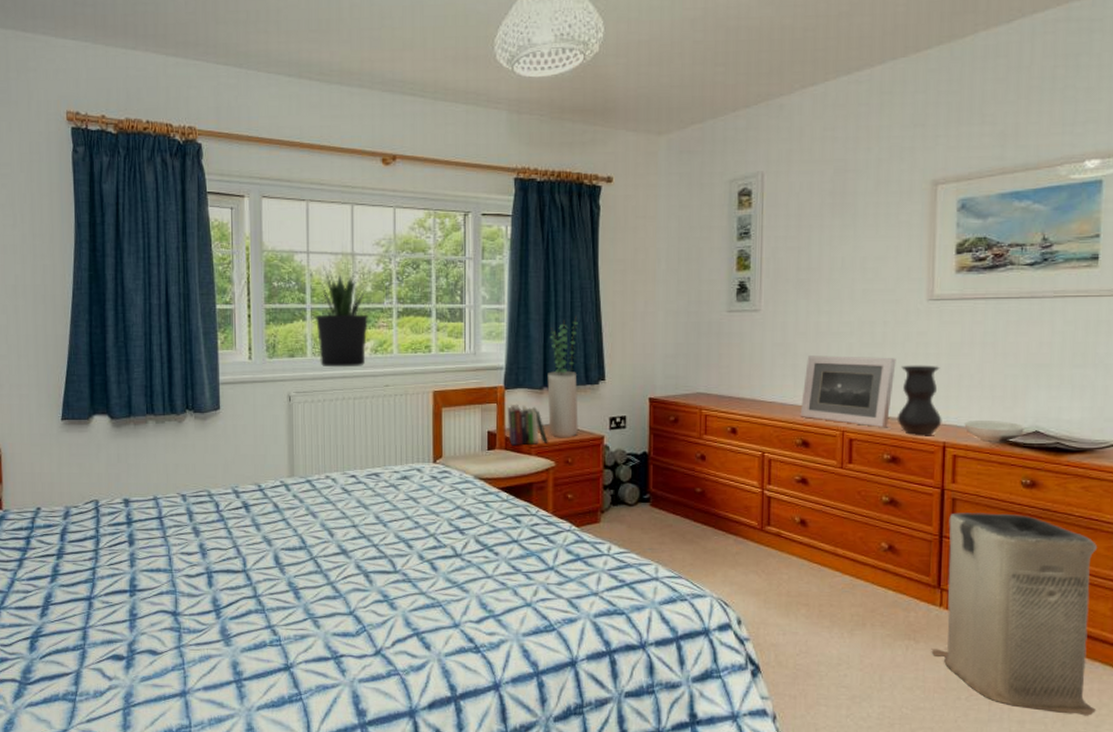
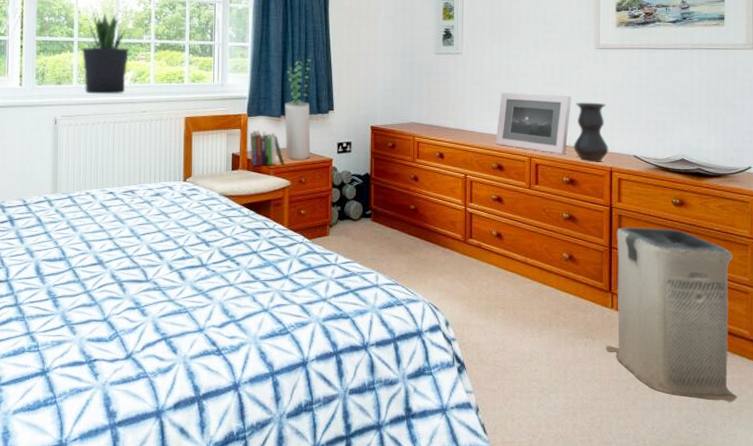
bowl: present [964,421,1026,442] -> none [626,149,674,168]

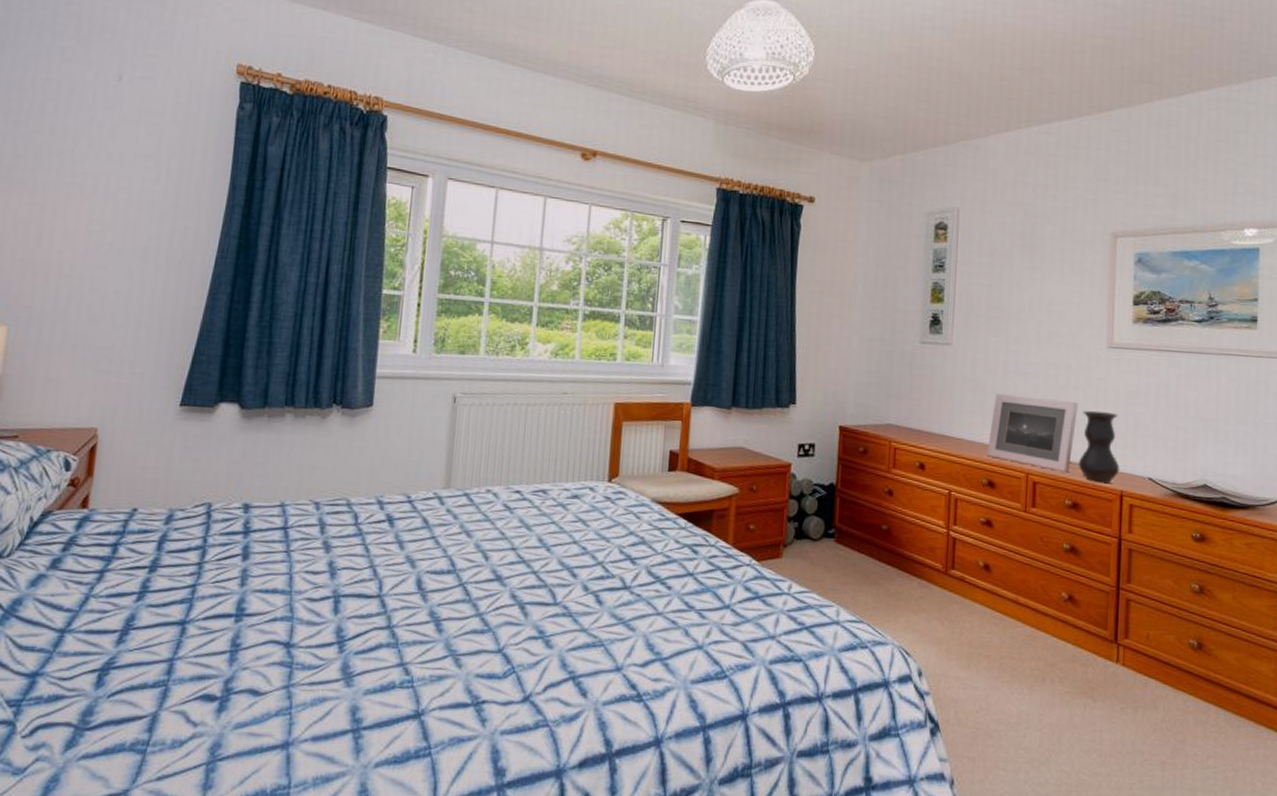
planter: present [81,7,130,95] -> none [492,262,552,370]
books: present [249,129,285,167] -> none [691,423,733,468]
vase: present [284,54,311,161] -> none [735,334,772,463]
laundry basket: present [605,227,737,402] -> none [1108,564,1262,784]

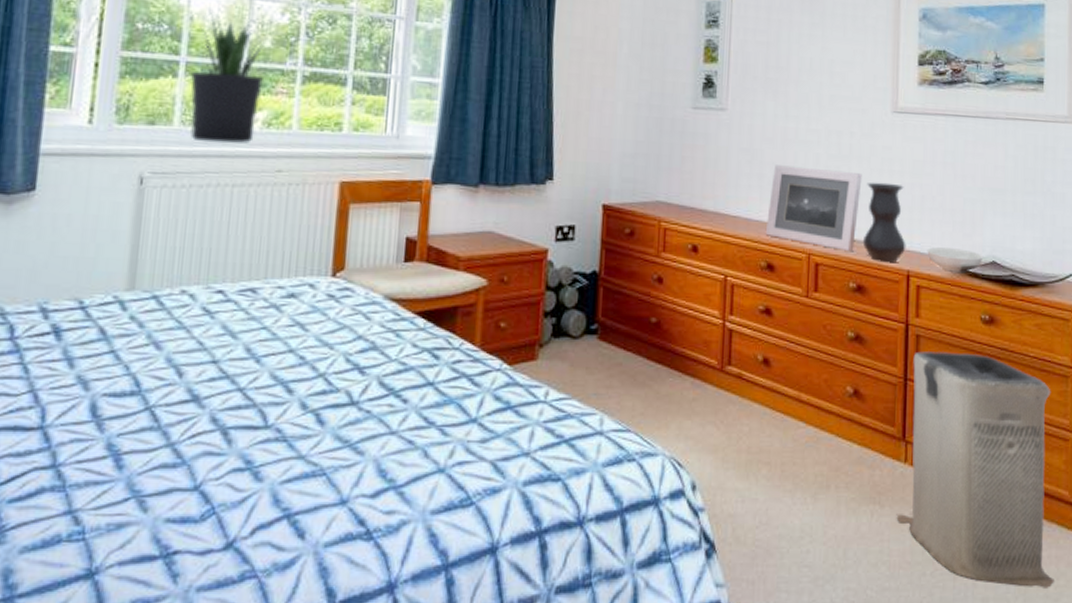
planter: none [492,262,552,370] -> present [190,13,265,144]
laundry basket: none [1108,564,1262,784] -> present [896,351,1054,588]
bowl: none [1140,470,1195,494] -> present [927,247,984,272]

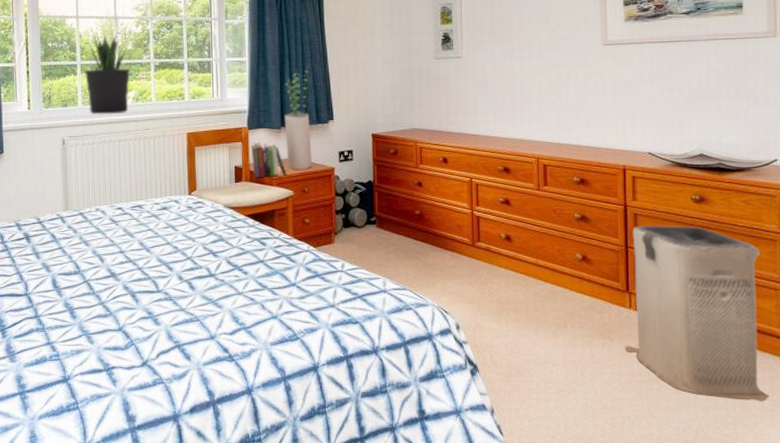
books: none [431,203,481,258] -> present [251,142,287,178]
vase: none [483,99,526,250] -> present [284,65,312,171]
picture frame: present [765,165,862,252] -> none [500,94,579,155]
vase: present [862,182,906,263] -> none [583,100,621,161]
bowl: present [927,247,984,272] -> none [640,146,692,164]

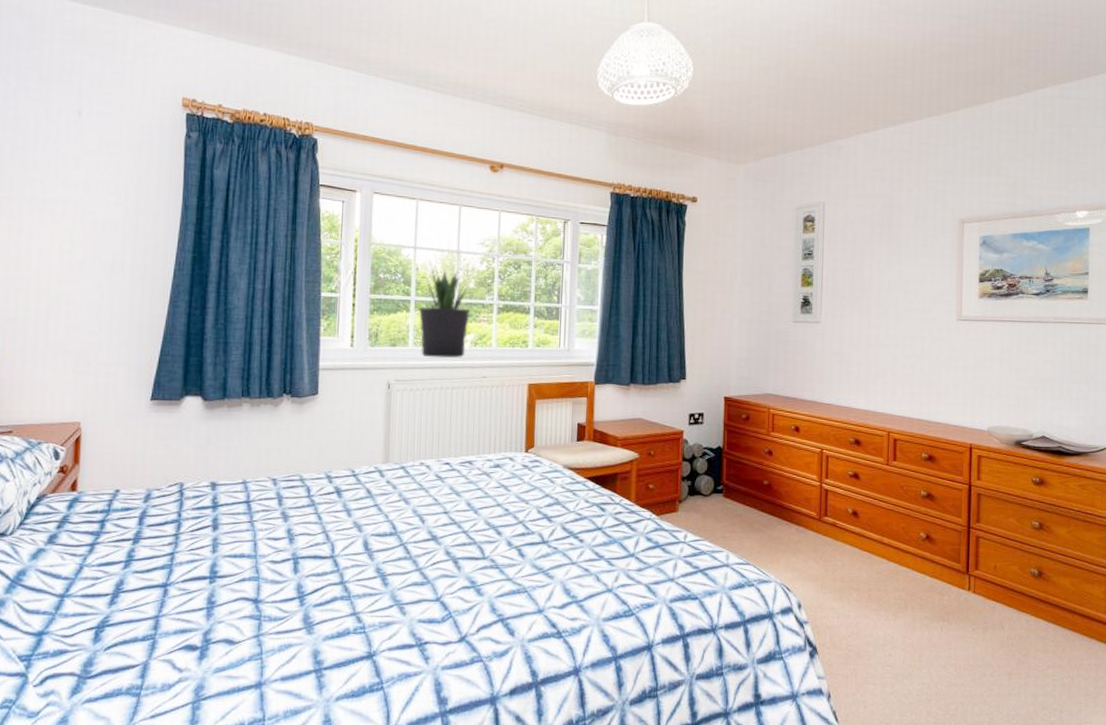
books: present [251,142,287,178] -> none [596,398,633,438]
vase: present [284,65,312,171] -> none [634,319,663,432]
laundry basket: present [624,225,769,401] -> none [961,506,1094,688]
bowl: none [640,146,692,164] -> present [987,425,1035,445]

